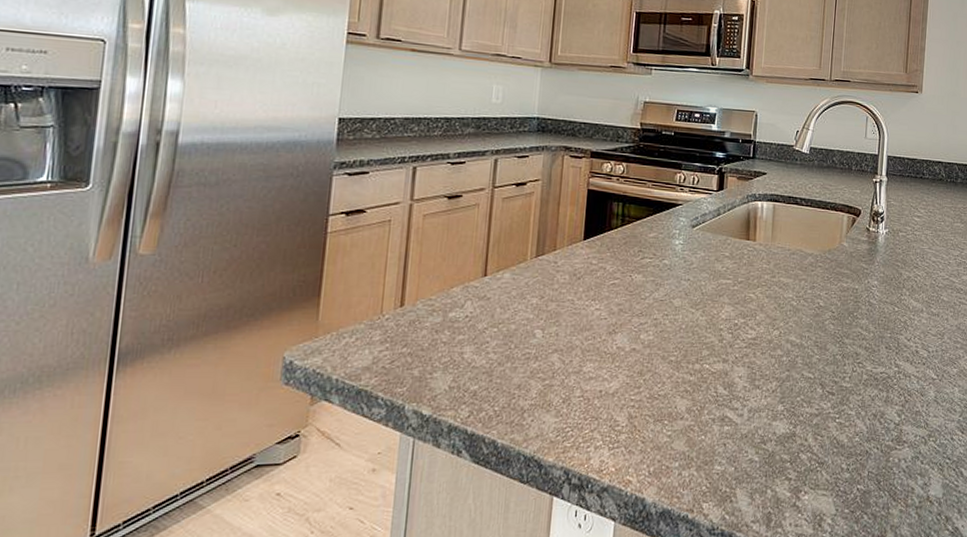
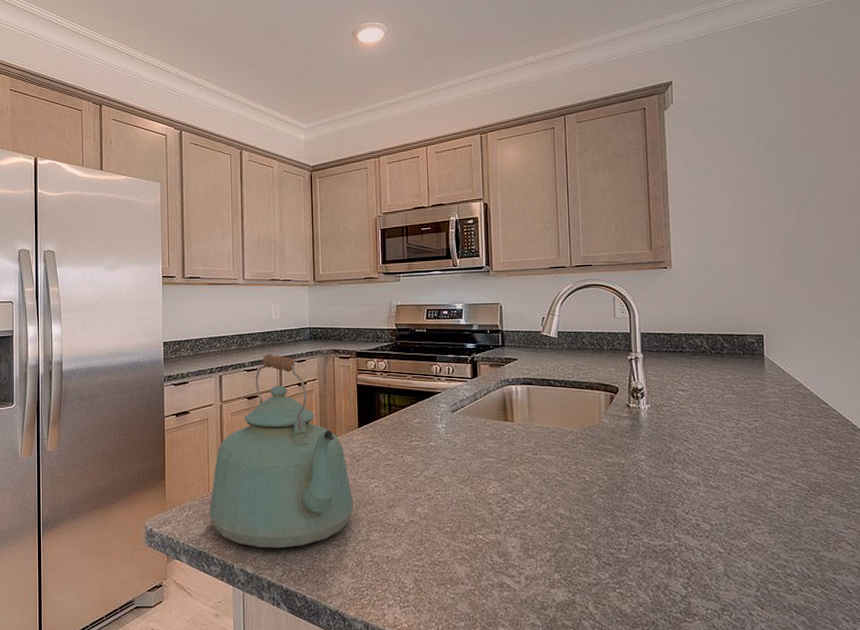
kettle: none [378,144,568,384] -> present [209,354,354,548]

